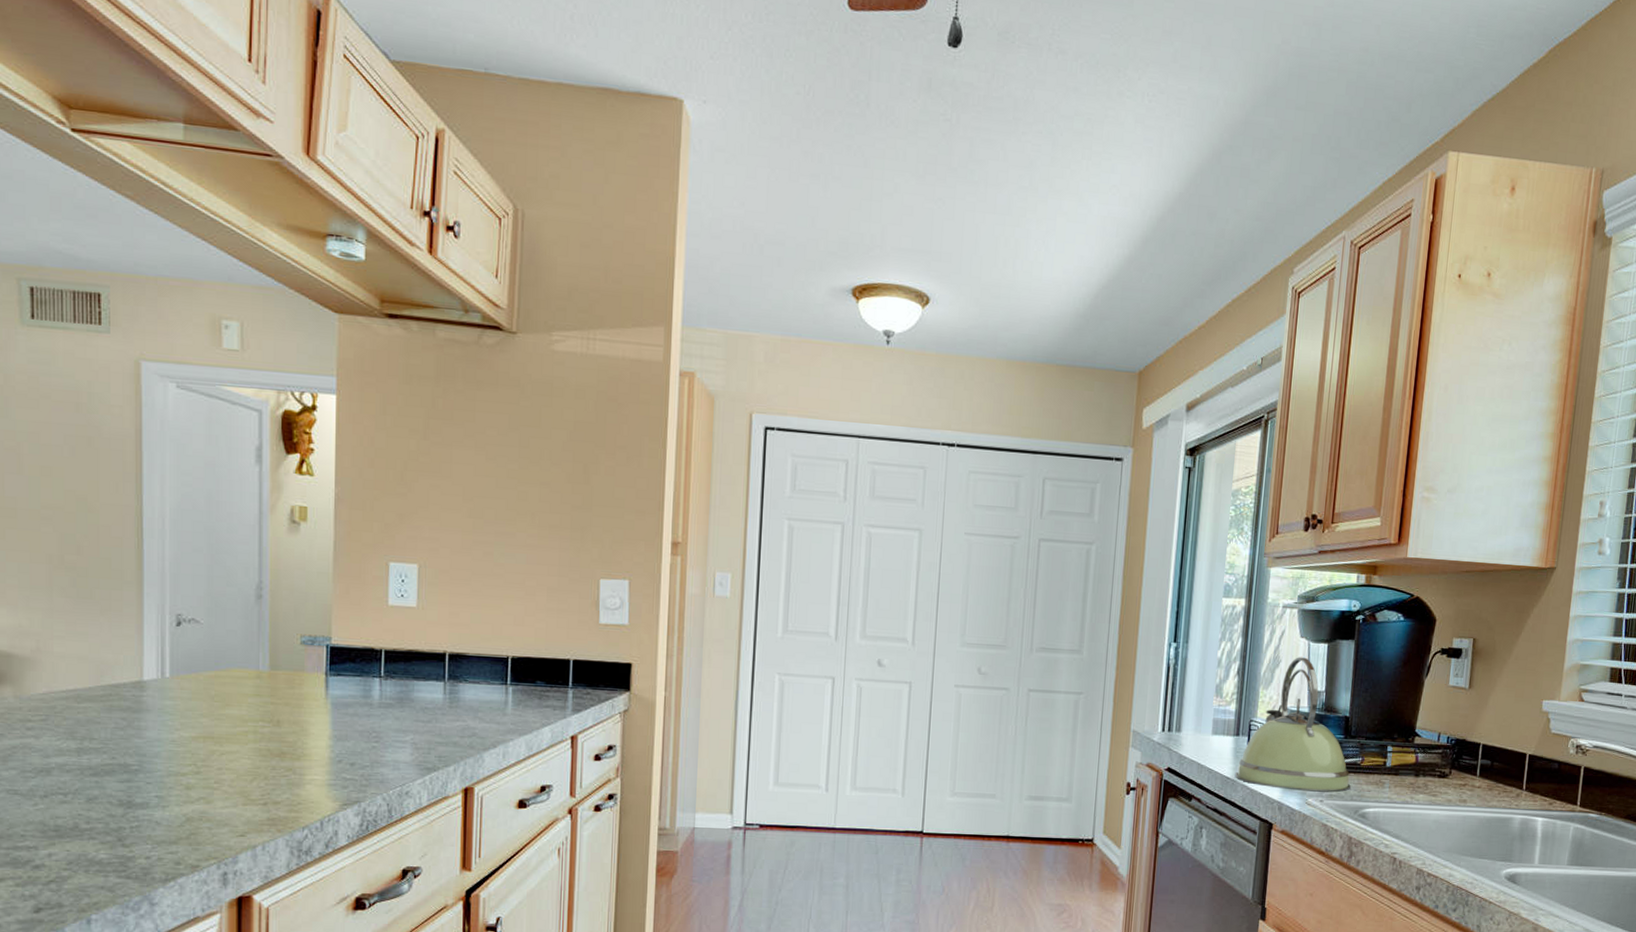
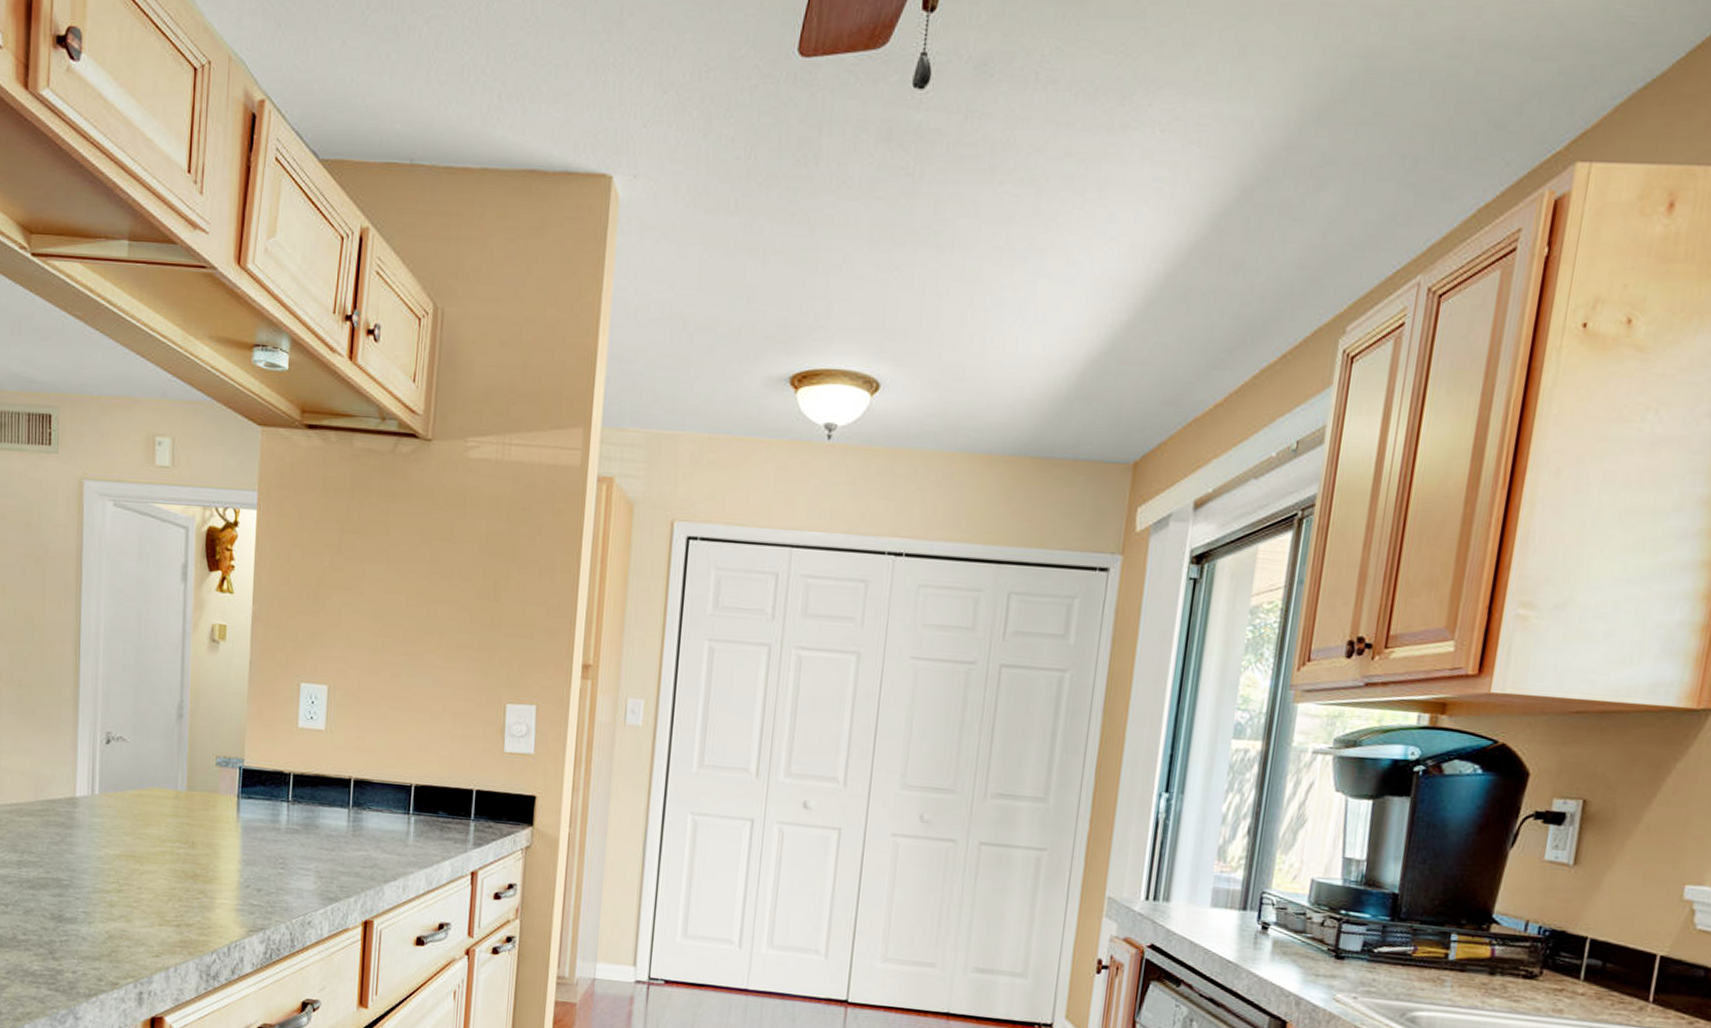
kettle: present [1236,657,1351,793] -> none [1239,815,1397,989]

